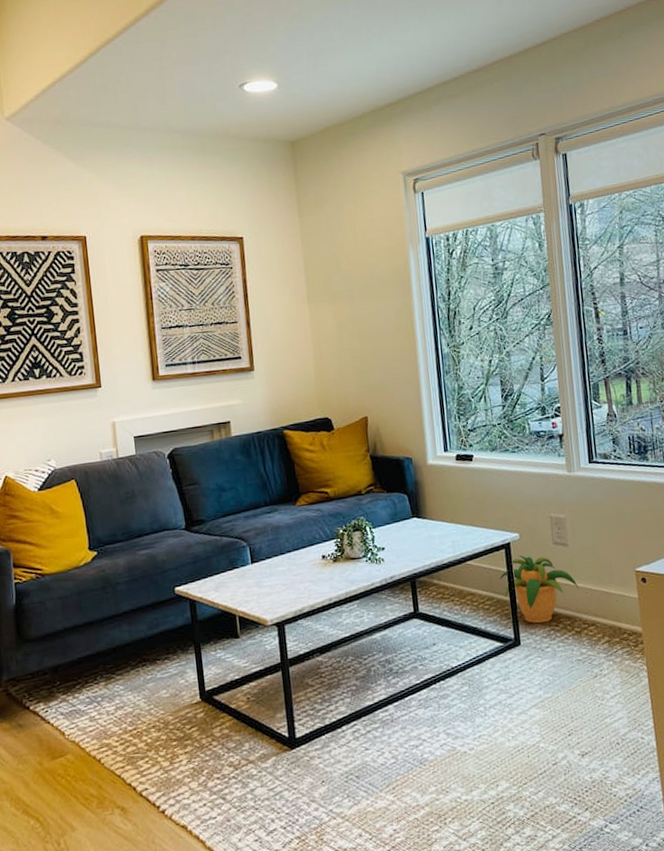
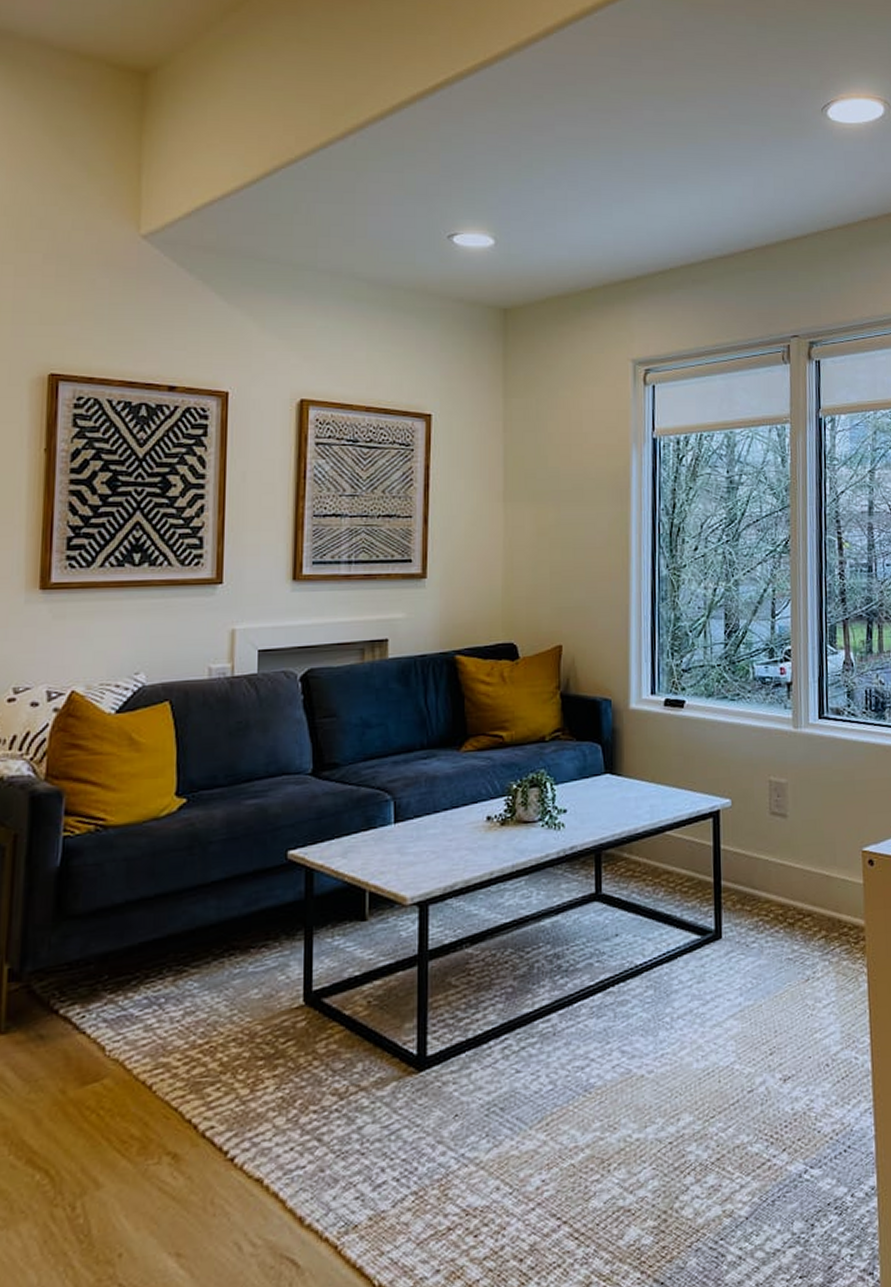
potted plant: present [500,555,579,624] -> none [704,826,796,912]

